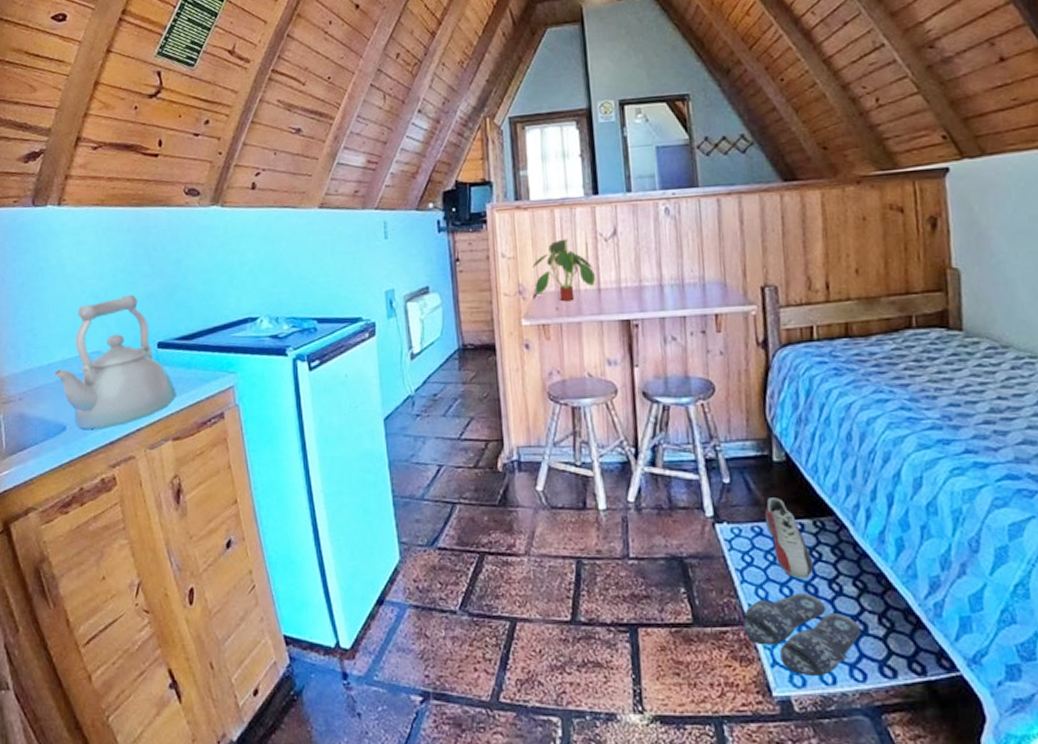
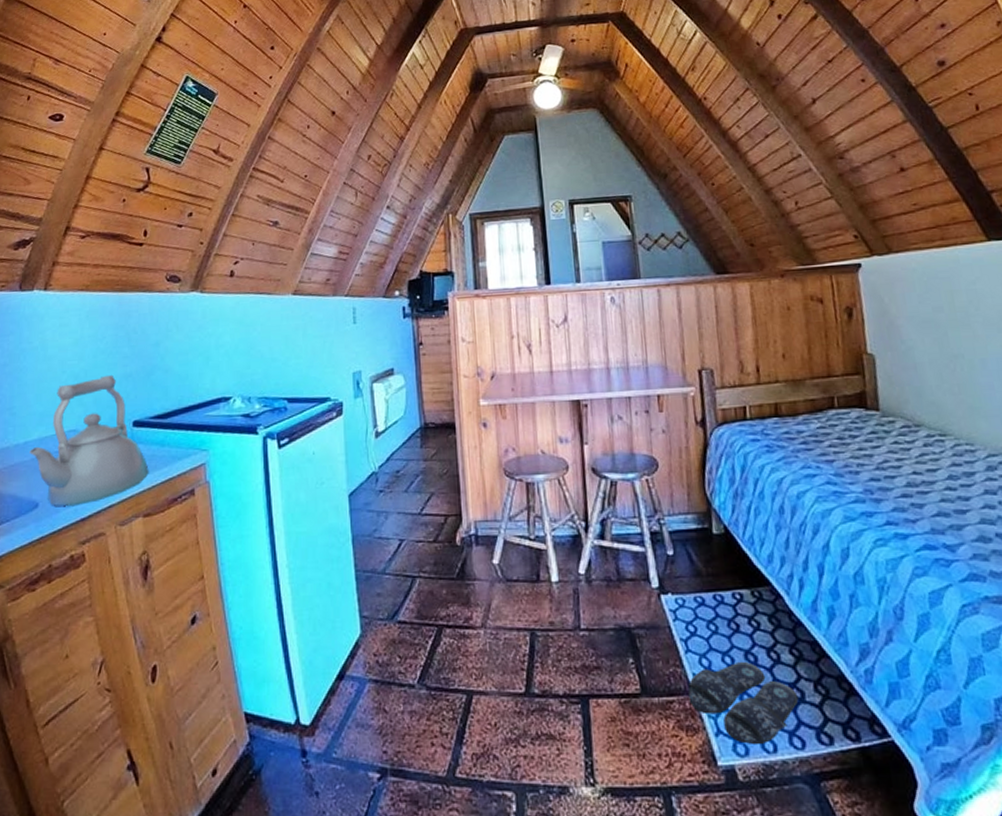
plant: present [532,238,596,302] -> none [489,324,549,383]
shoe: present [765,498,814,579] -> none [707,569,753,648]

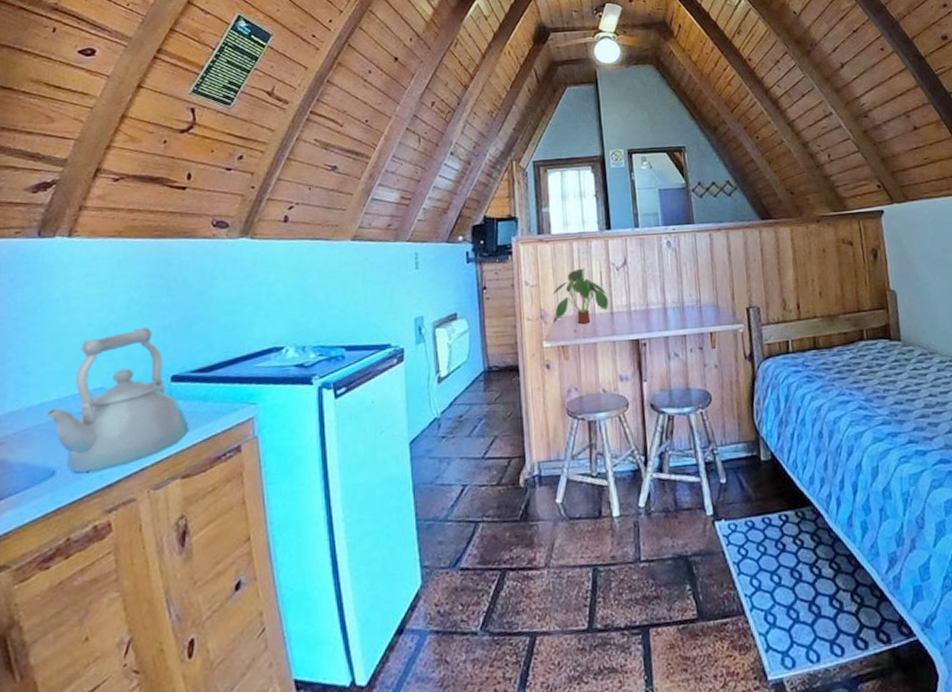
plant: none [489,324,549,383] -> present [552,268,609,325]
slippers: present [688,661,799,744] -> none [740,578,838,657]

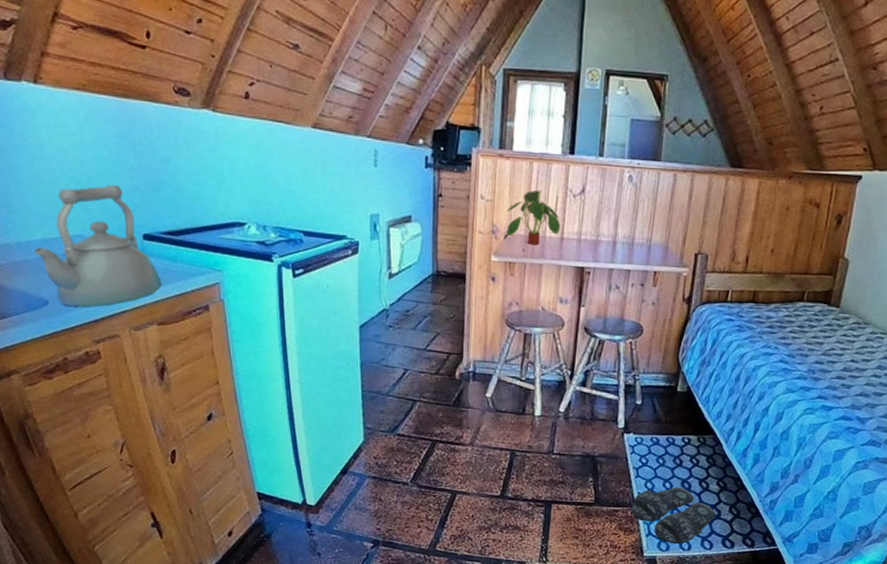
slippers: none [740,578,838,657] -> present [631,487,716,544]

